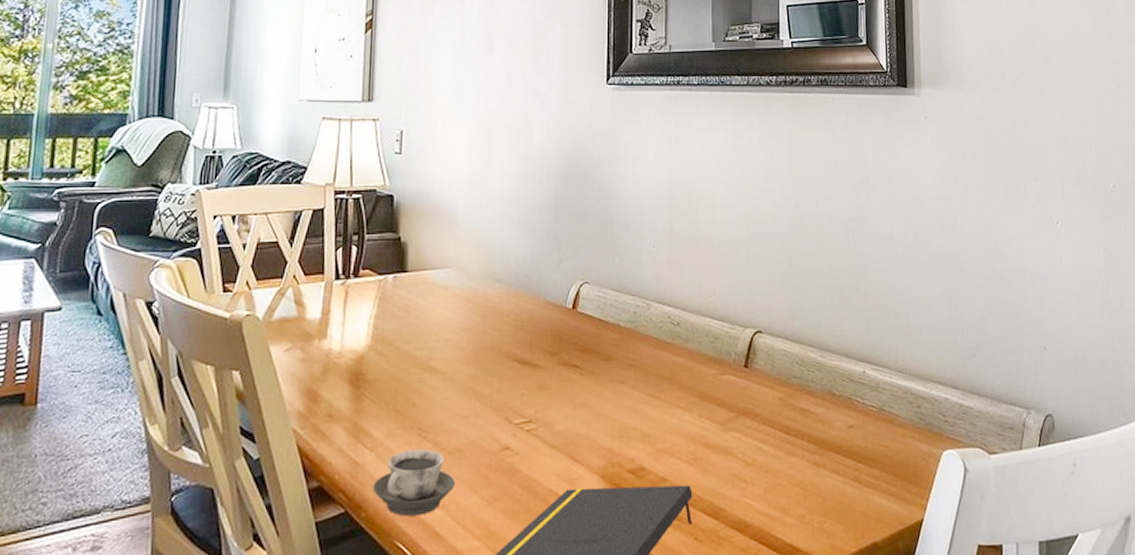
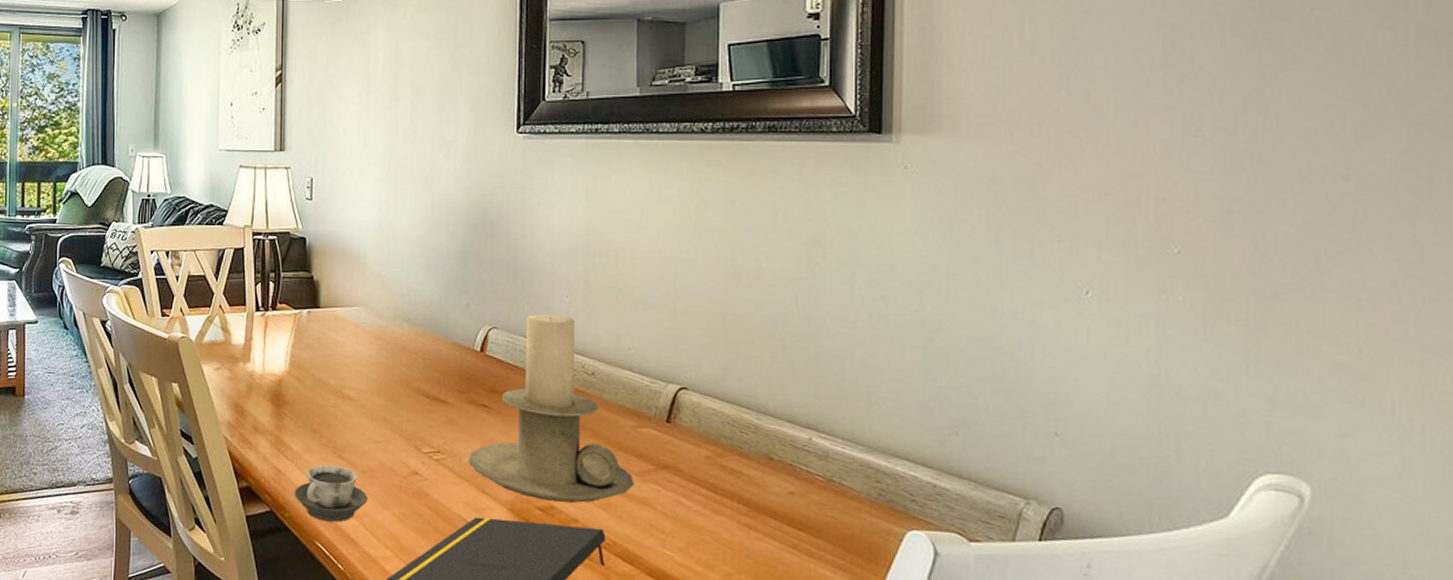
candle holder: none [559,266,718,462] -> present [468,314,635,503]

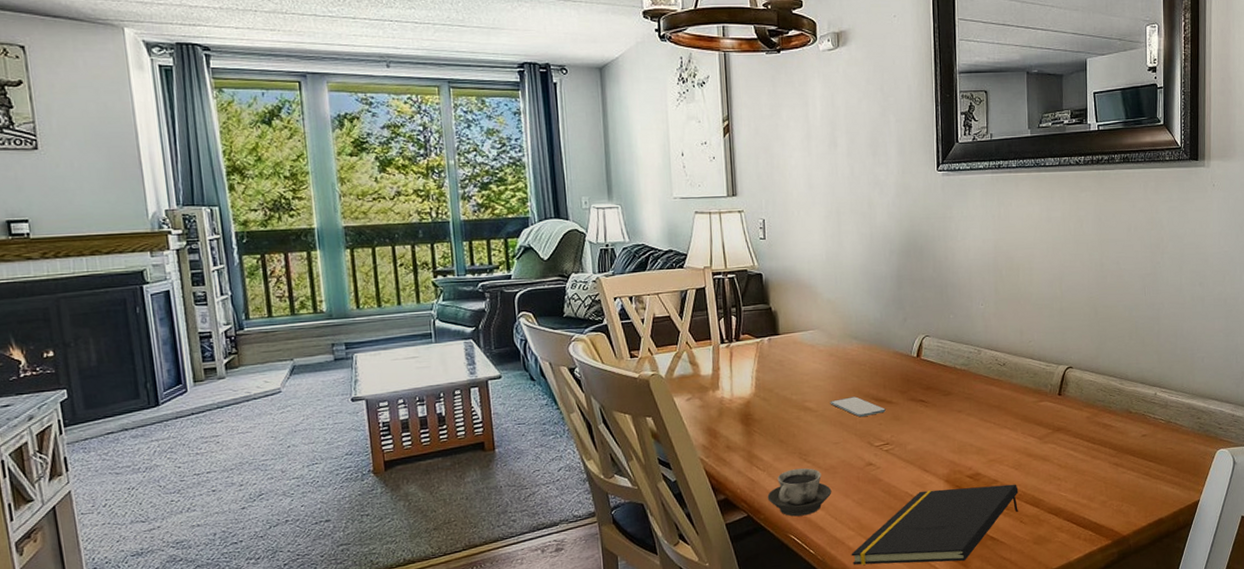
smartphone: none [372,389,439,416] -> present [830,396,886,418]
candle holder: present [468,314,635,503] -> none [911,320,1038,469]

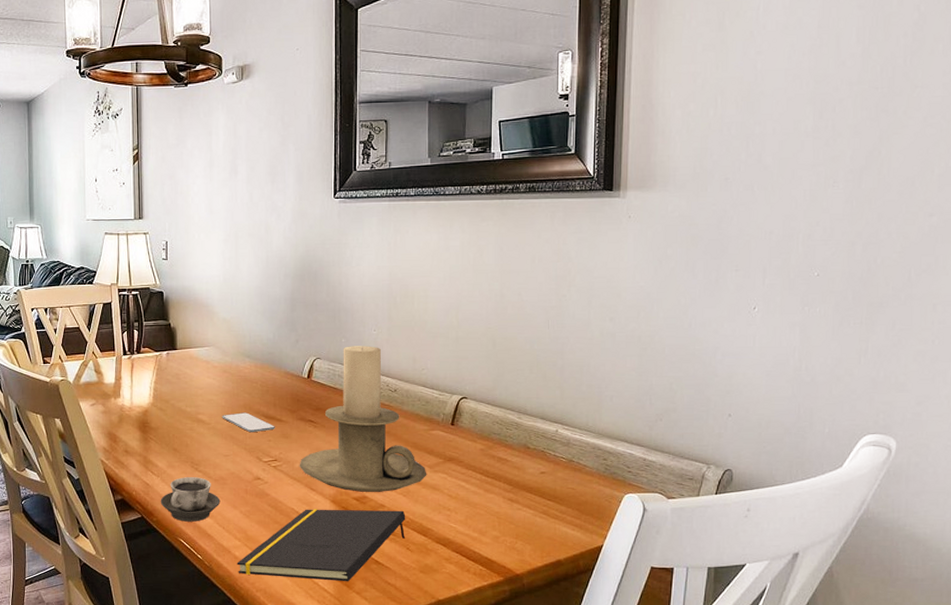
candle holder: none [911,320,1038,469] -> present [299,346,427,492]

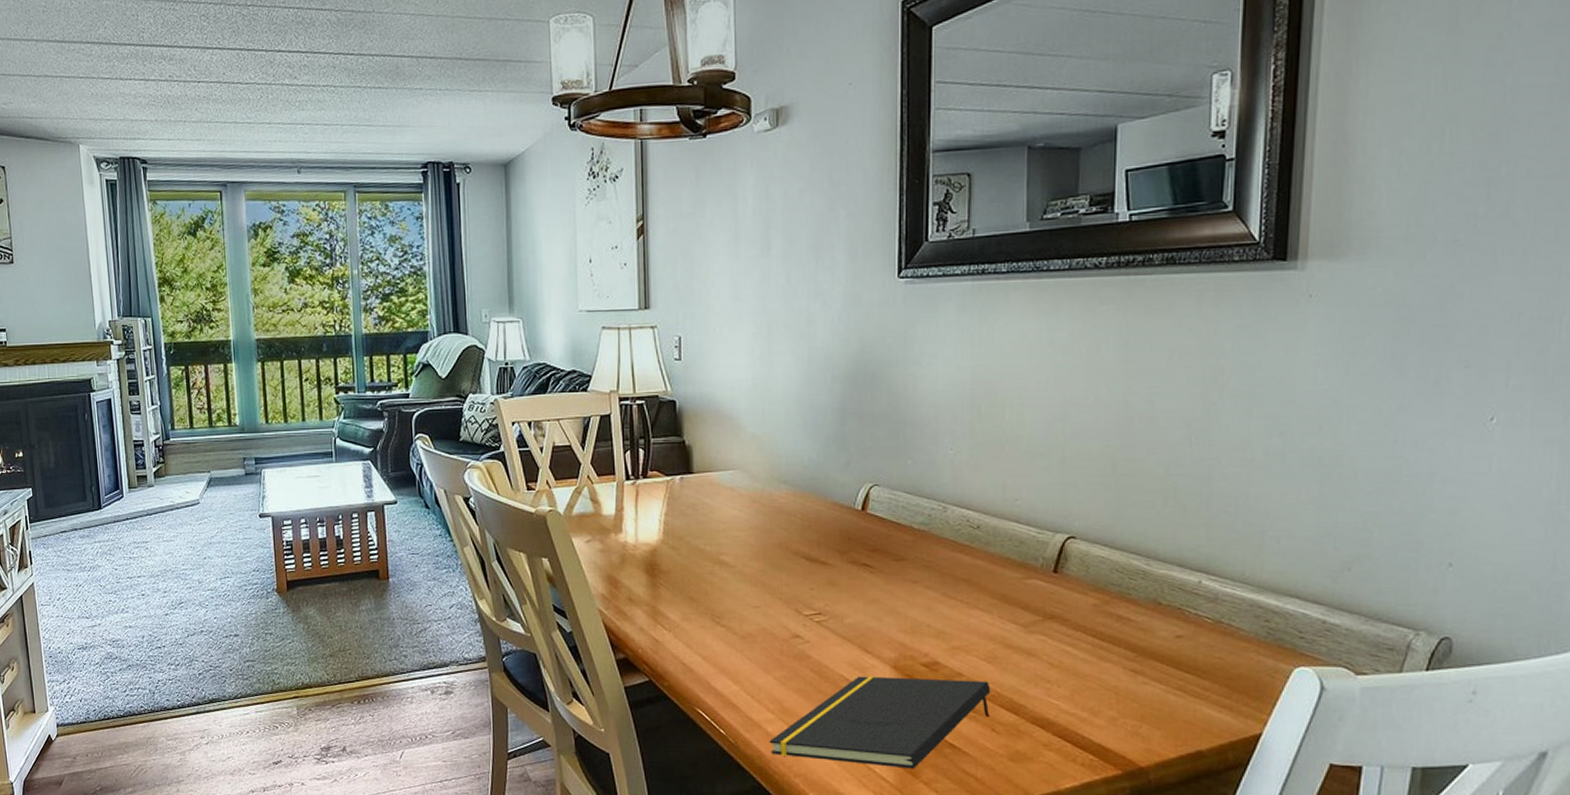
cup: present [160,477,221,522] -> none [672,633,749,689]
smartphone: present [222,412,275,433] -> none [750,553,819,579]
candle holder: present [299,346,427,492] -> none [850,469,1020,657]

